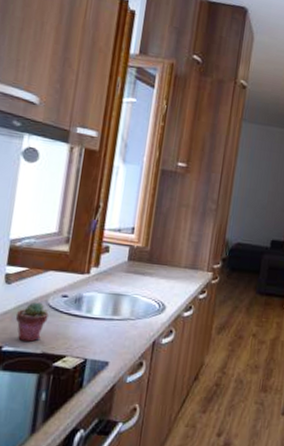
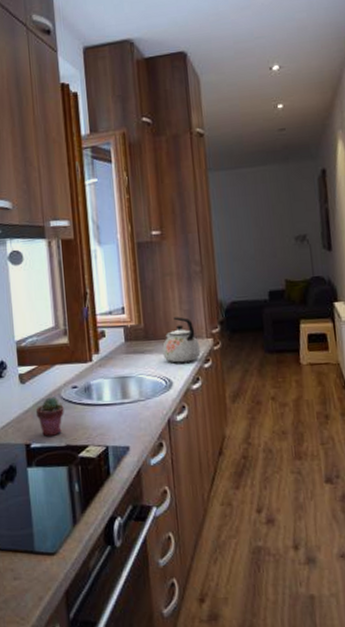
kettle: none [162,246,200,291] -> present [162,317,201,363]

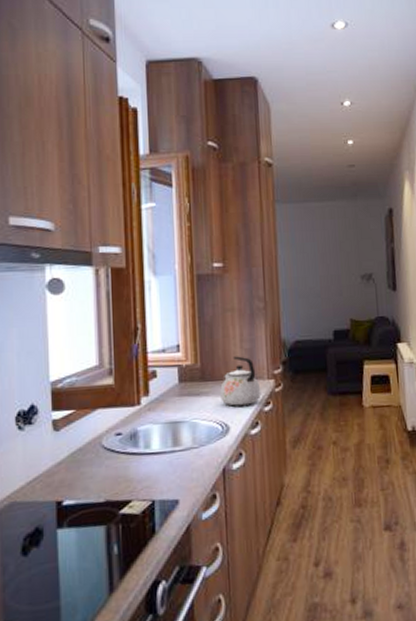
potted succulent: present [35,397,64,436] -> none [70,445,105,492]

